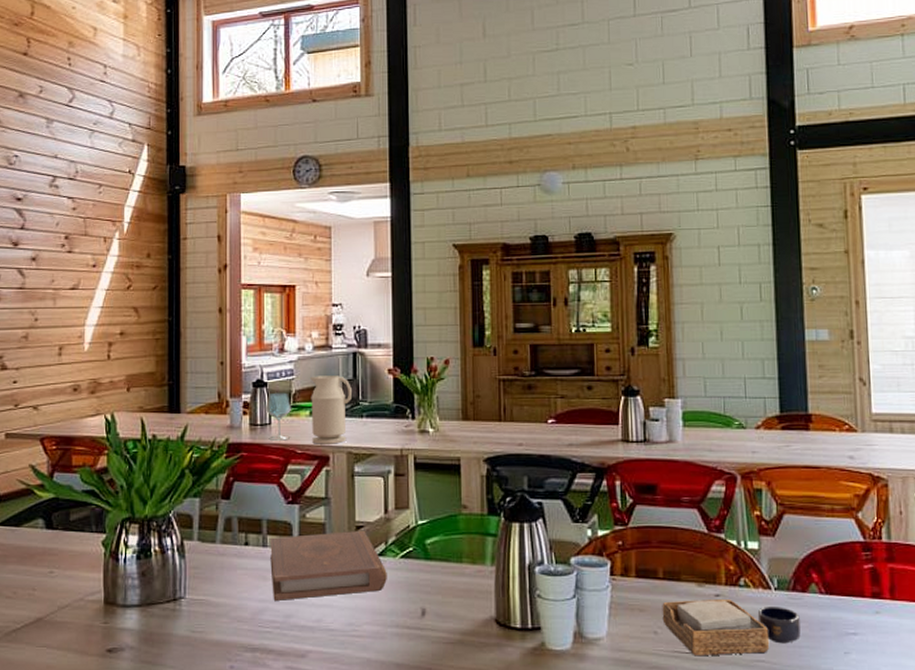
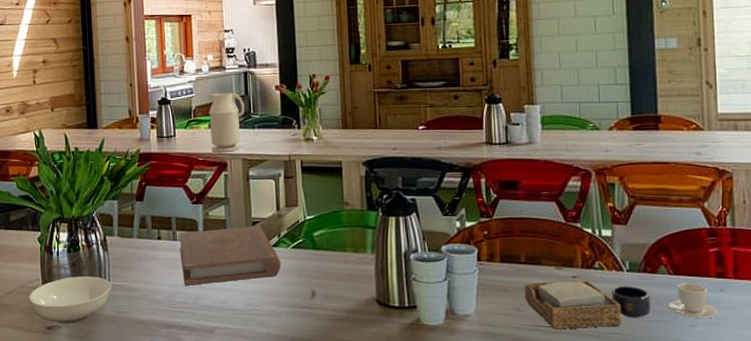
bowl: none [87,588,187,646] -> present [29,276,111,324]
wine glass: present [266,392,292,441] -> none [170,108,193,150]
teacup: none [820,604,875,645] -> present [668,283,719,319]

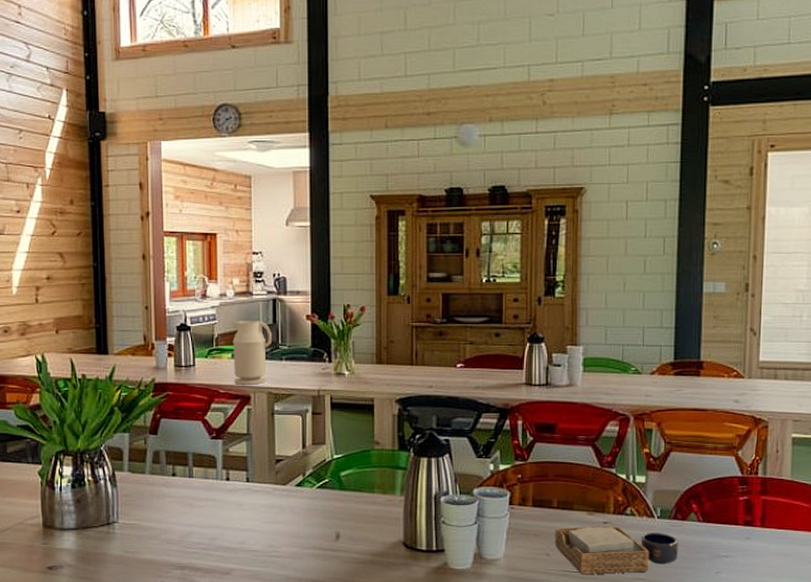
bowl: present [29,276,111,324] -> none [28,514,119,564]
book: present [179,225,281,285] -> none [196,463,305,525]
teacup: present [668,283,719,319] -> none [696,530,744,566]

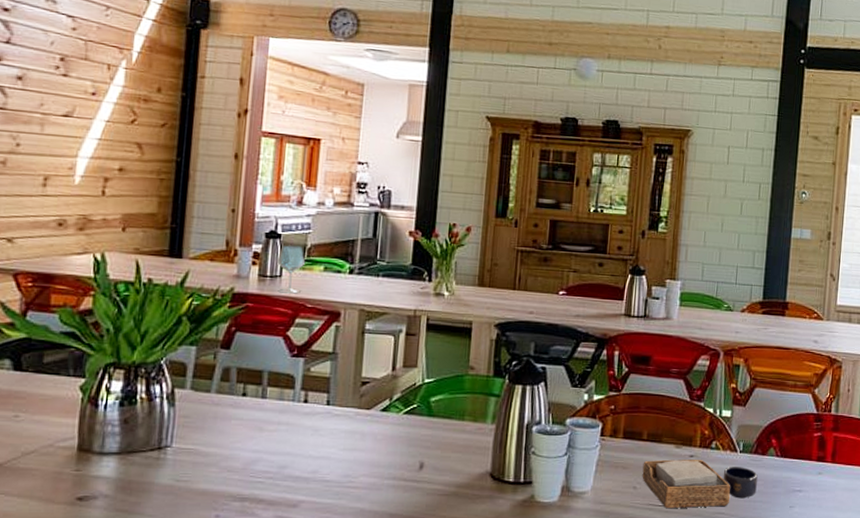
wine glass: none [190,336,215,381] -> present [277,245,306,294]
water jug: present [232,321,273,385] -> none [324,232,371,301]

